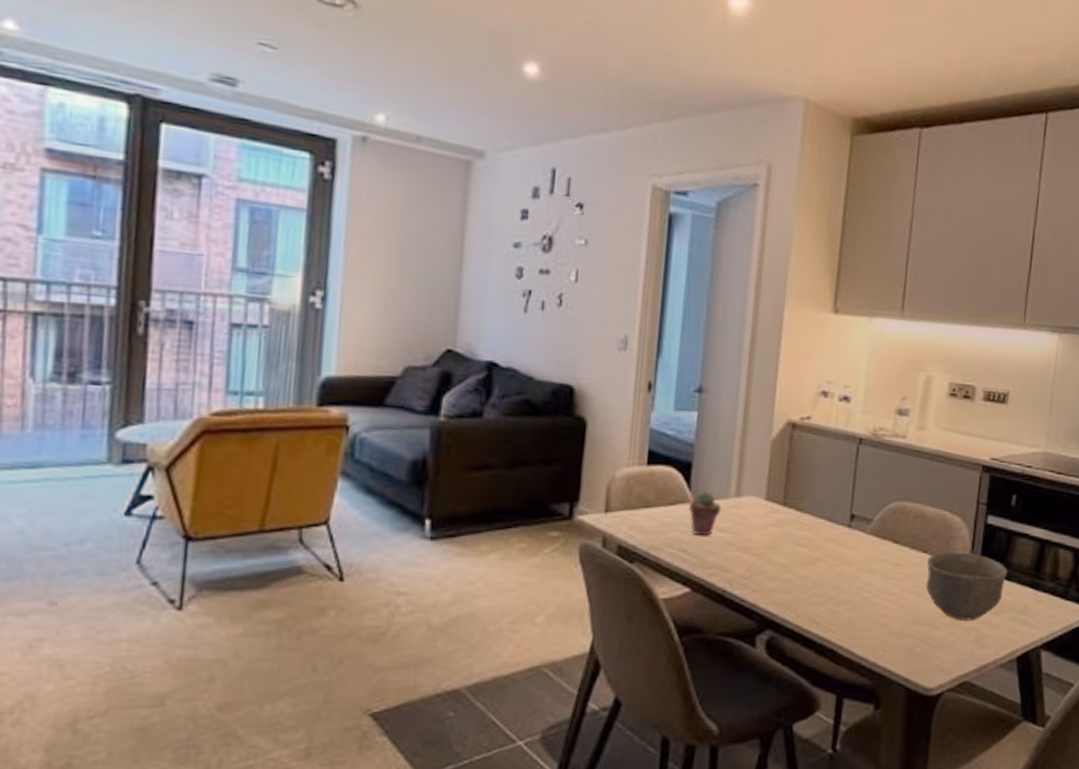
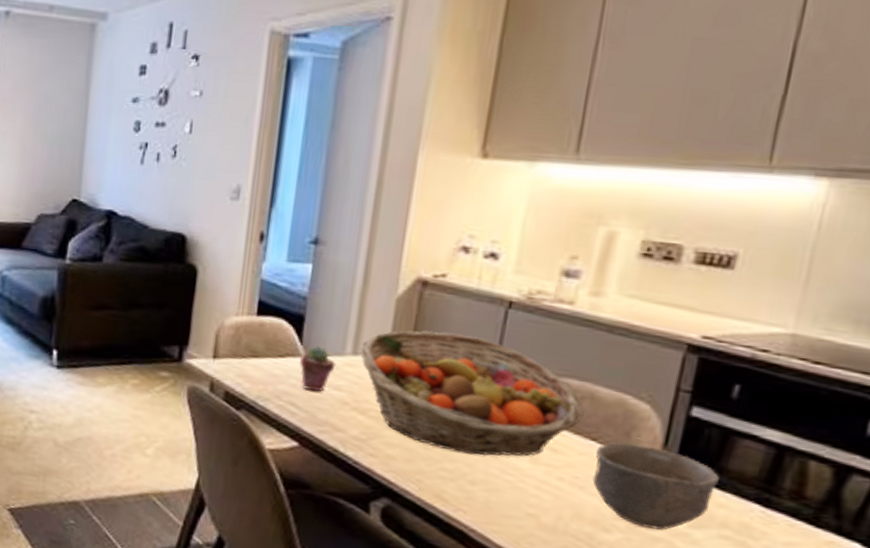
fruit basket: none [742,468,917,578] -> present [359,330,585,456]

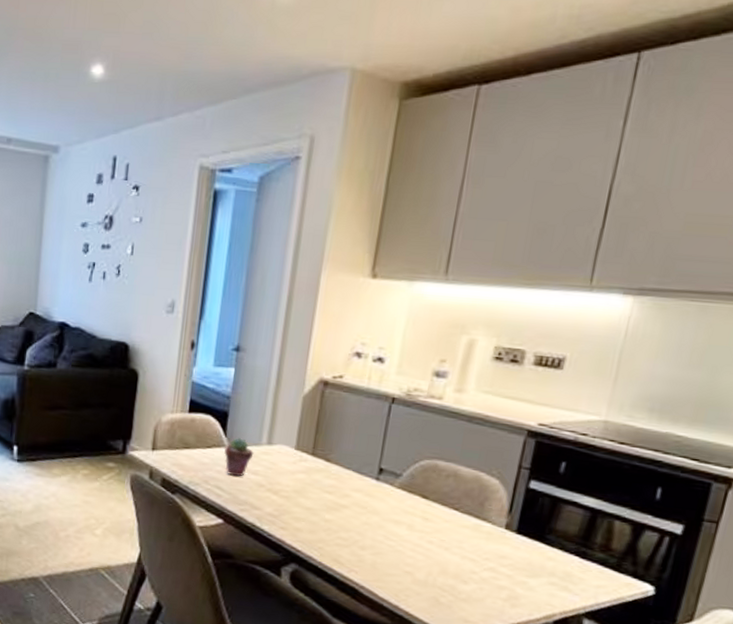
fruit basket: present [359,330,585,456] -> none [273,422,450,526]
bowl: present [592,442,719,530] -> none [455,511,549,580]

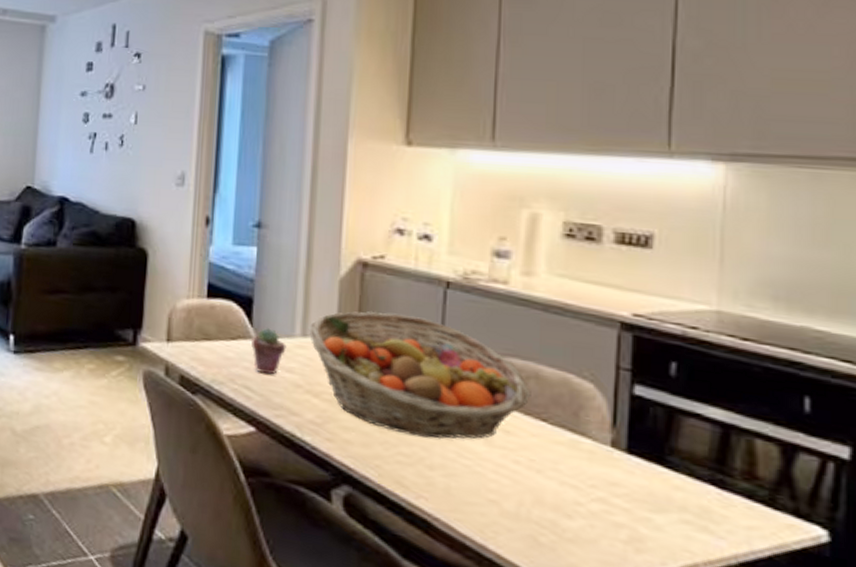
fruit basket: none [273,422,450,526] -> present [308,311,531,439]

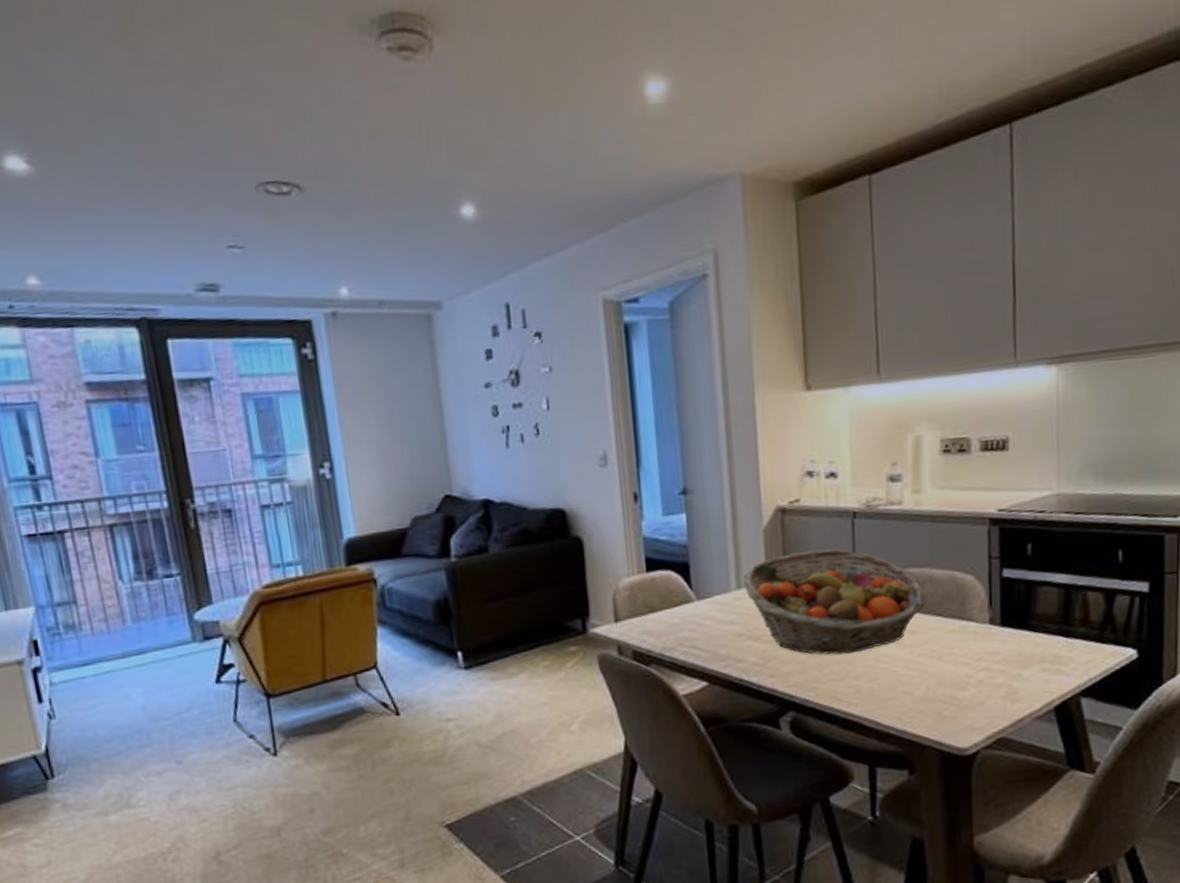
potted succulent: present [250,328,287,375] -> none [692,588,725,632]

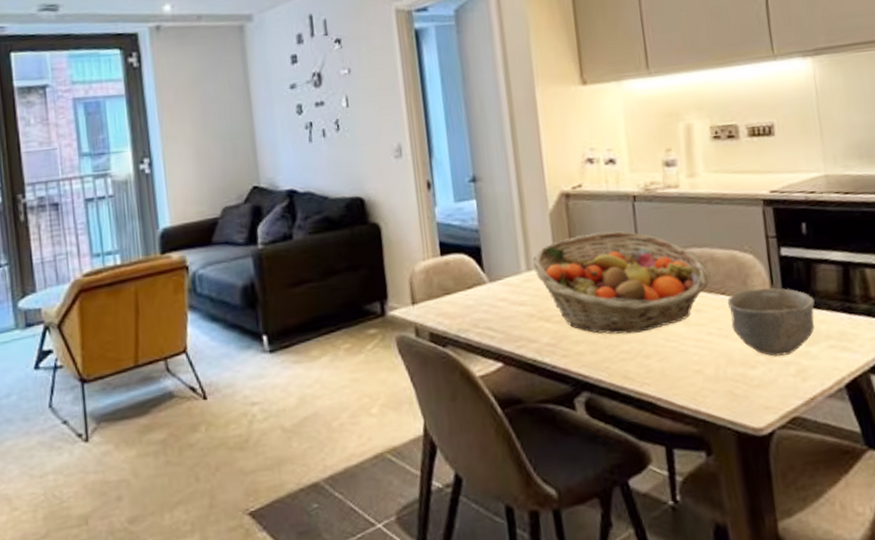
bowl: none [942,610,1032,679] -> present [727,288,815,356]

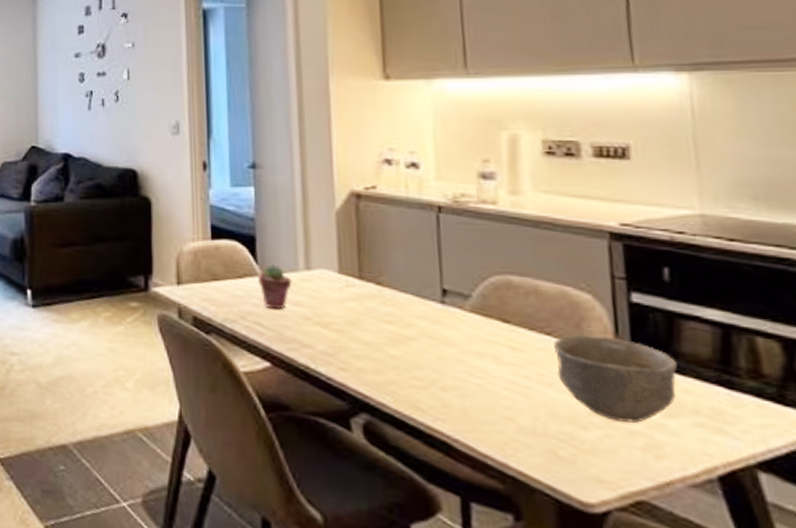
potted succulent: none [485,270,516,313] -> present [257,264,292,310]
fruit basket: present [531,231,711,334] -> none [311,240,533,361]

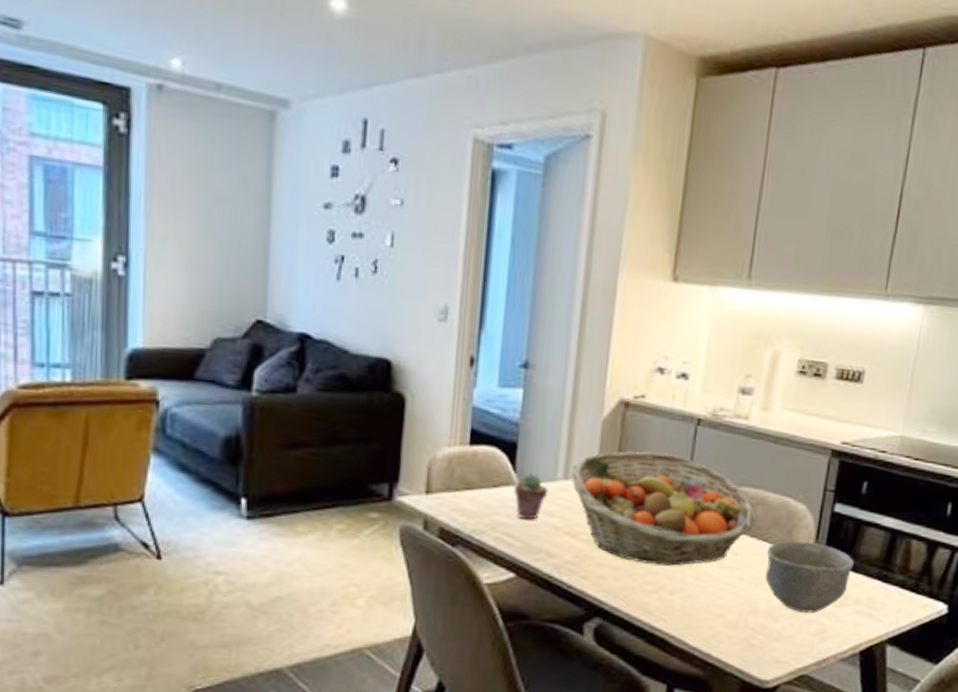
fruit basket: none [311,240,533,361] -> present [570,450,758,566]

